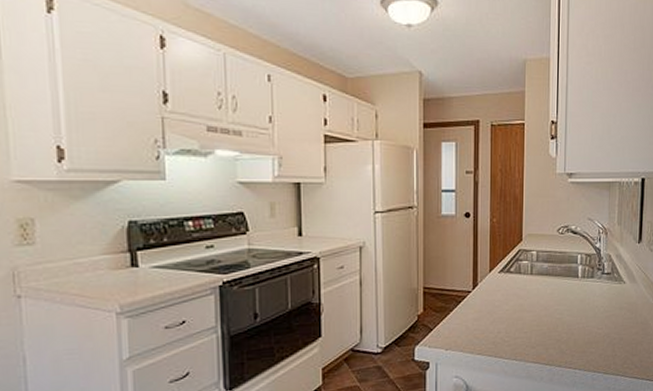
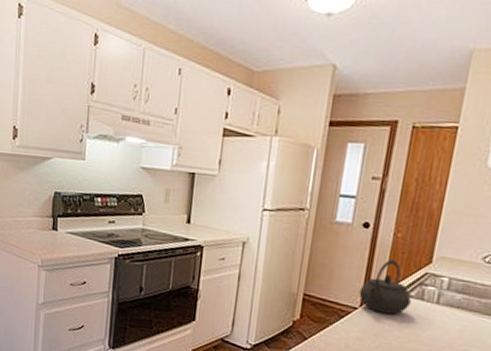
kettle: none [470,243,512,292] -> present [358,259,412,315]

